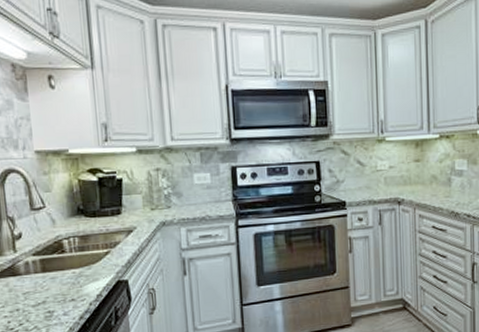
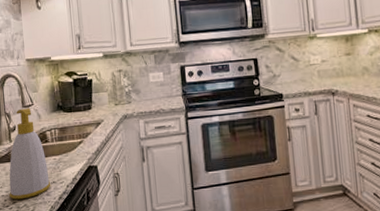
soap bottle: none [13,211,69,321] -> present [9,108,51,200]

